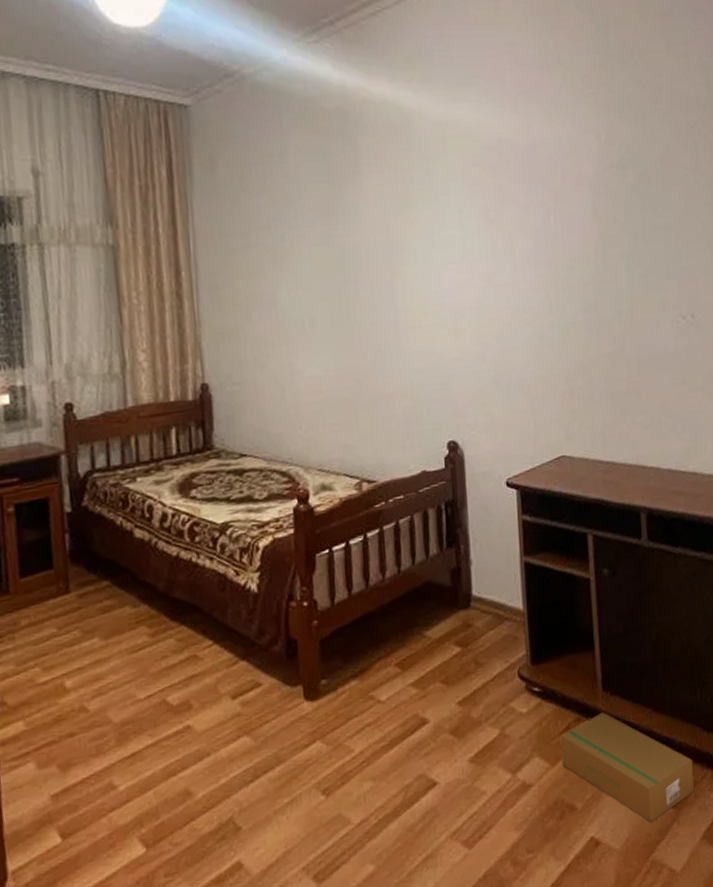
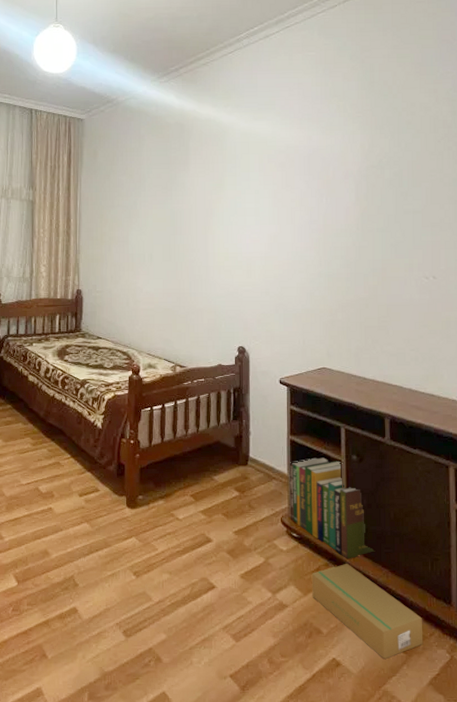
books: none [524,578,636,707] -> present [289,457,376,560]

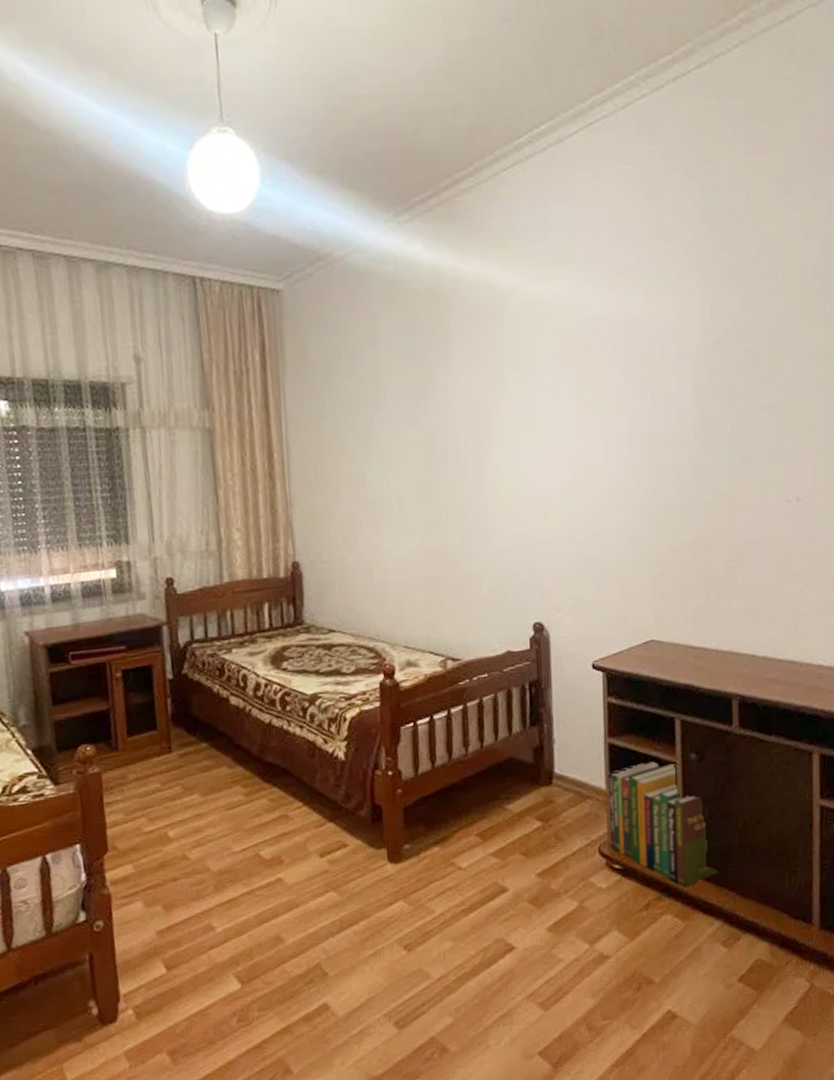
box: present [312,564,424,659] -> none [640,893,778,1001]

